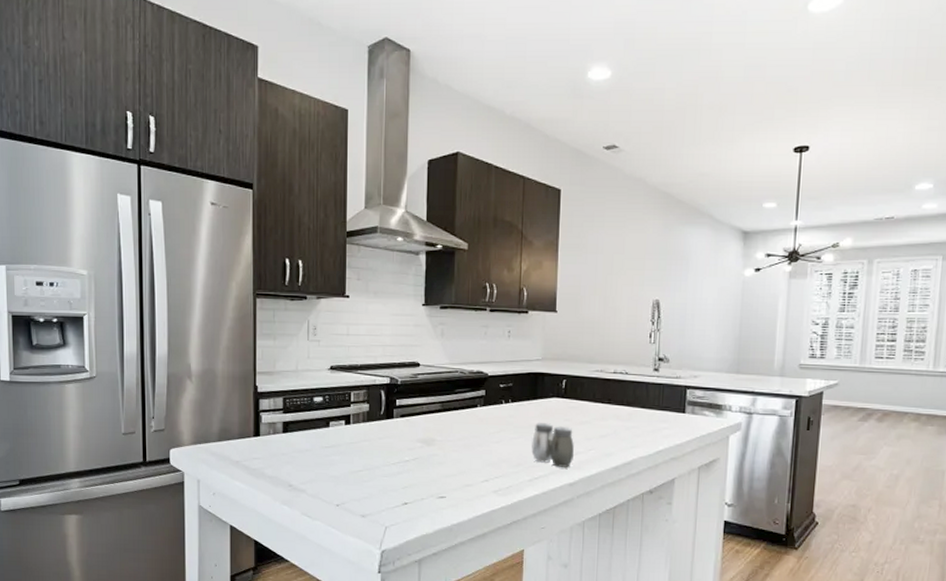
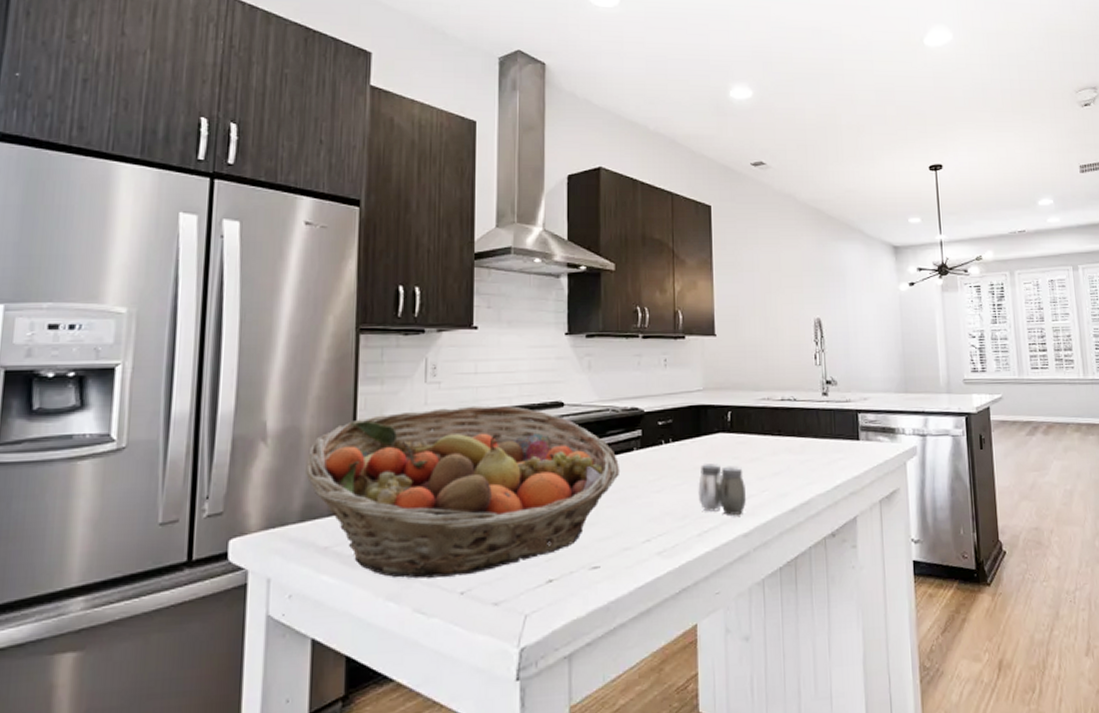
fruit basket: none [221,361,466,492] -> present [306,405,620,579]

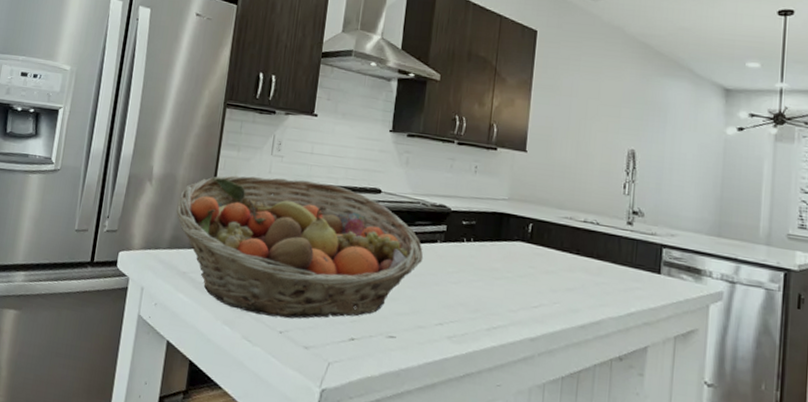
salt and pepper shaker: present [698,463,746,515] -> none [491,267,538,320]

